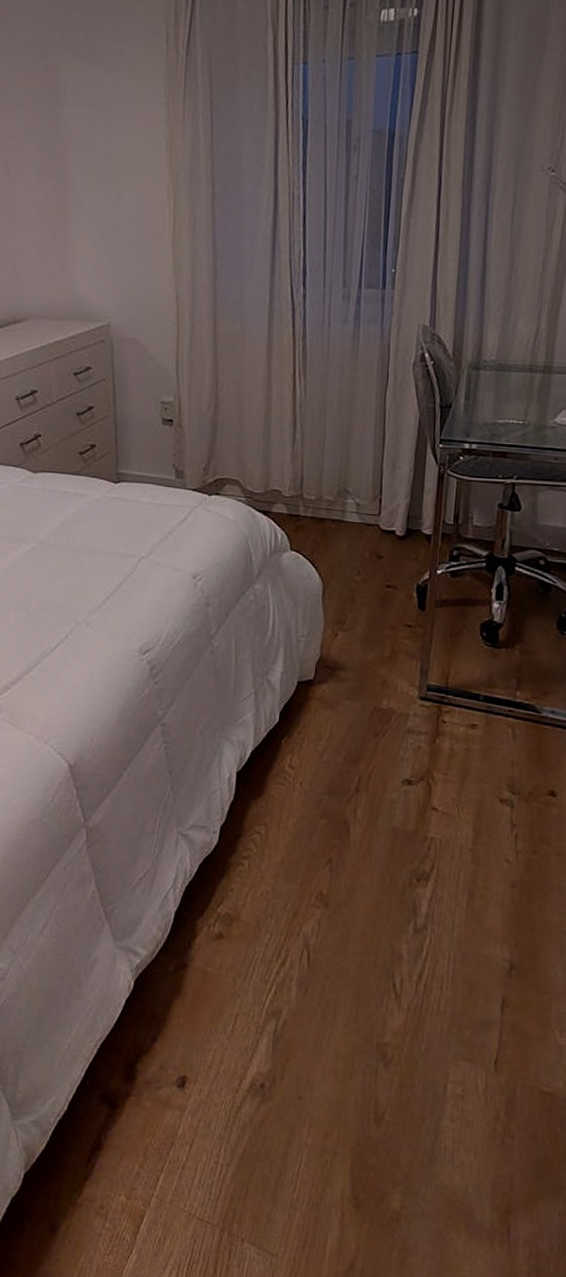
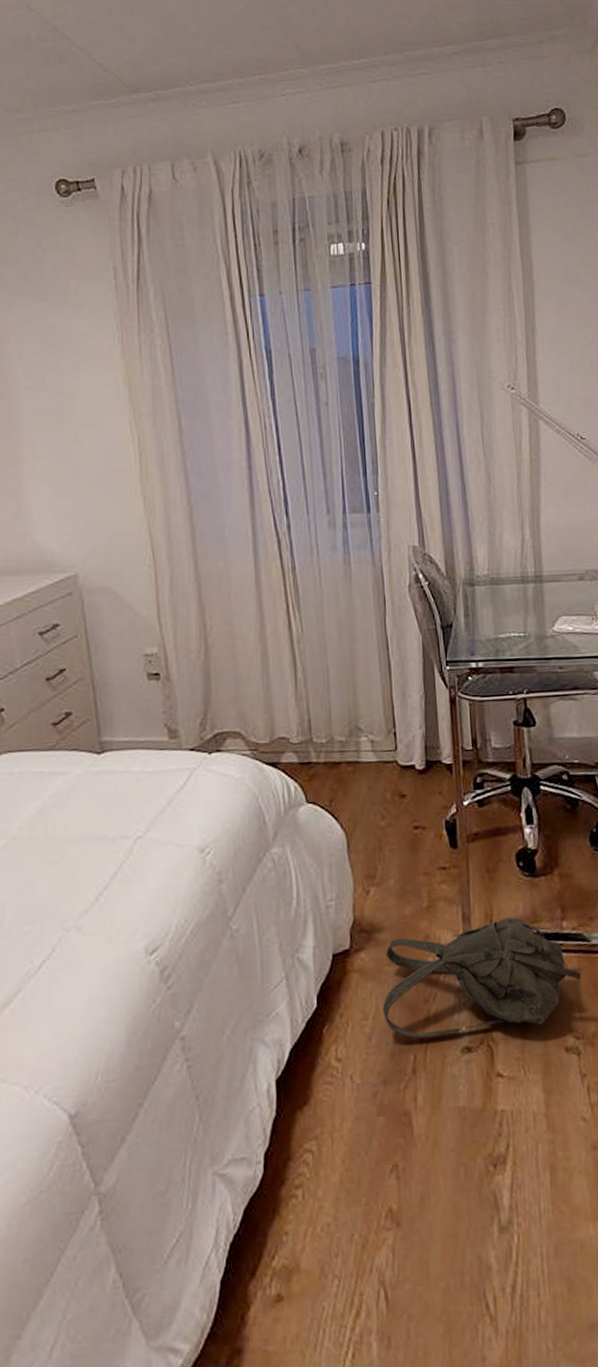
backpack: none [336,678,527,775] -> present [383,917,582,1039]

